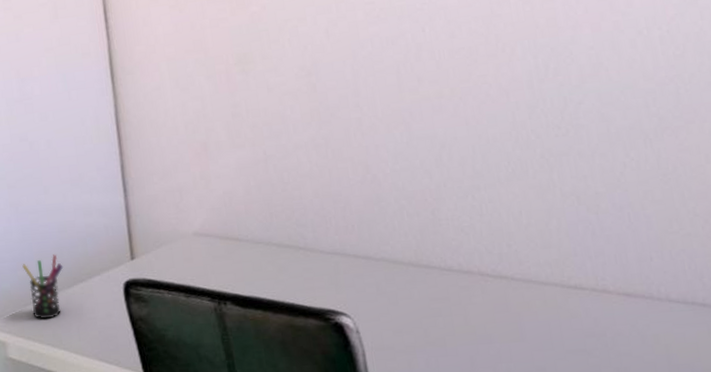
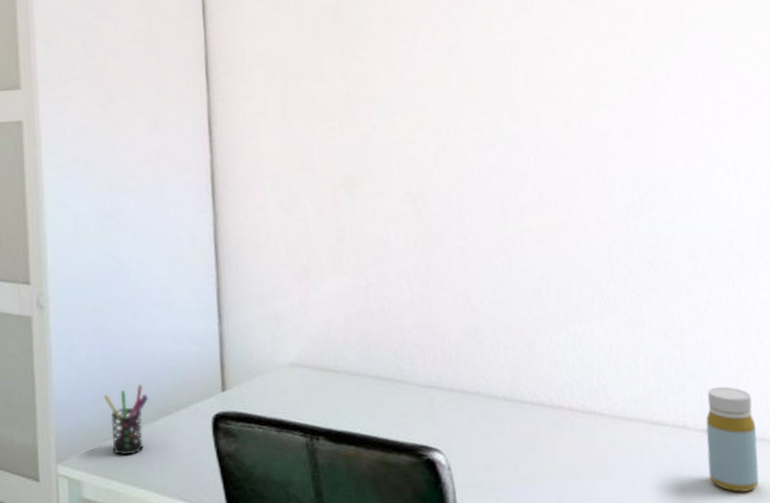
bottle: none [628,249,691,357] -> present [705,386,759,492]

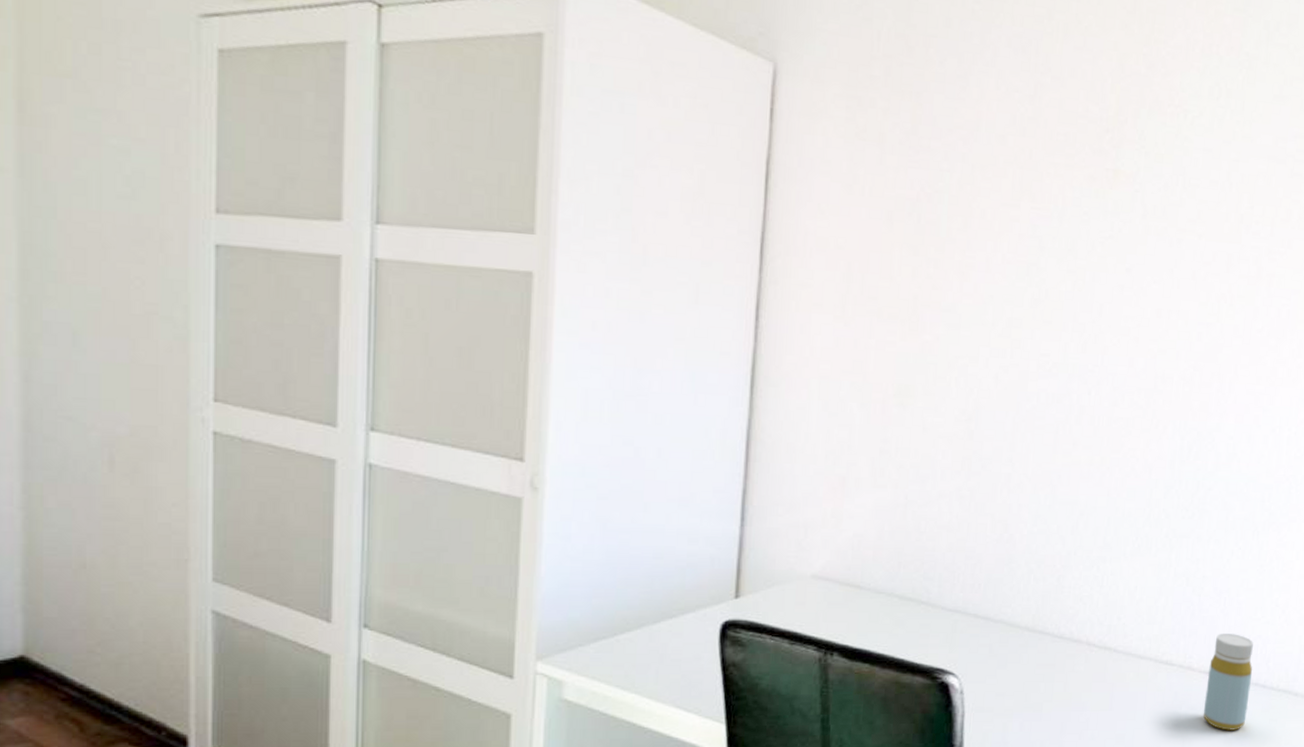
pen holder: present [104,384,149,456] -> none [600,583,652,657]

